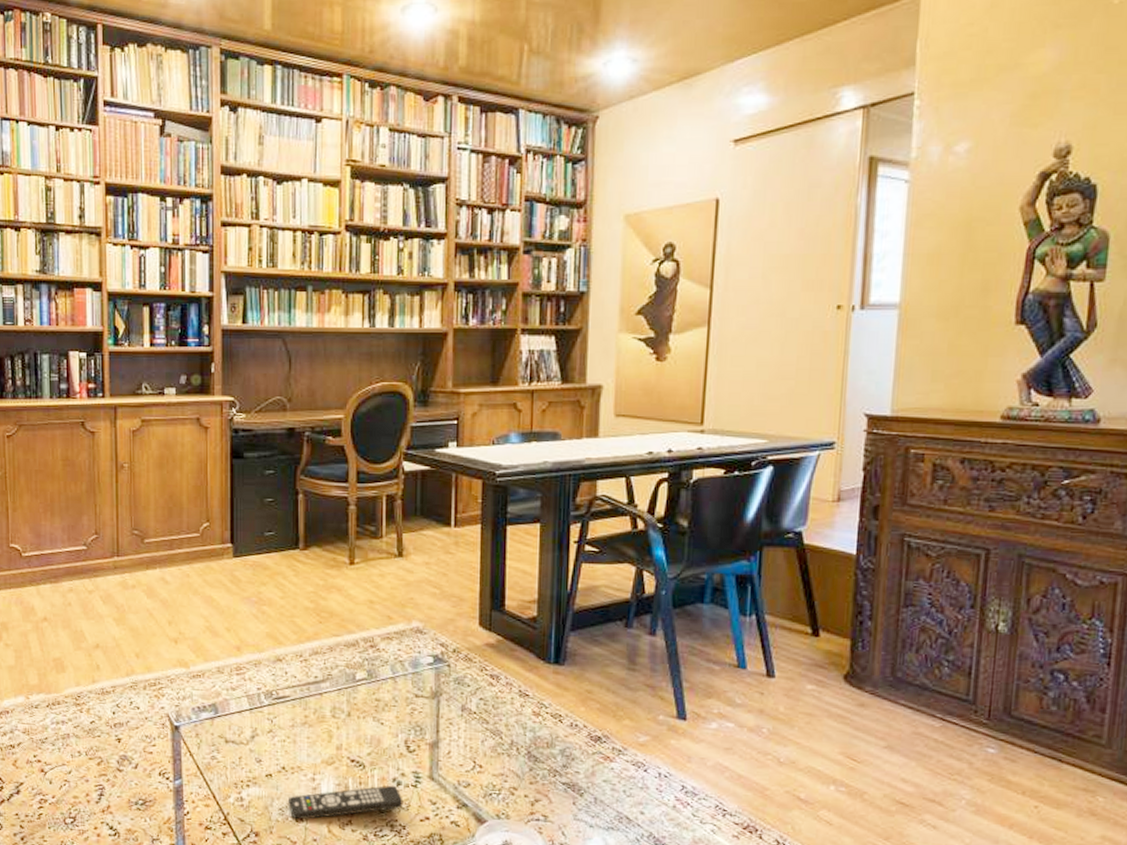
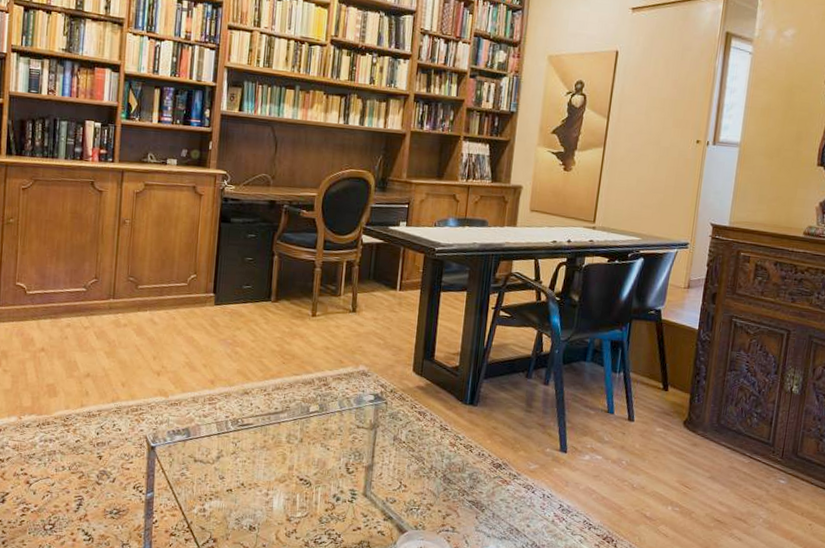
remote control: present [289,785,404,819] -> none [244,500,341,528]

